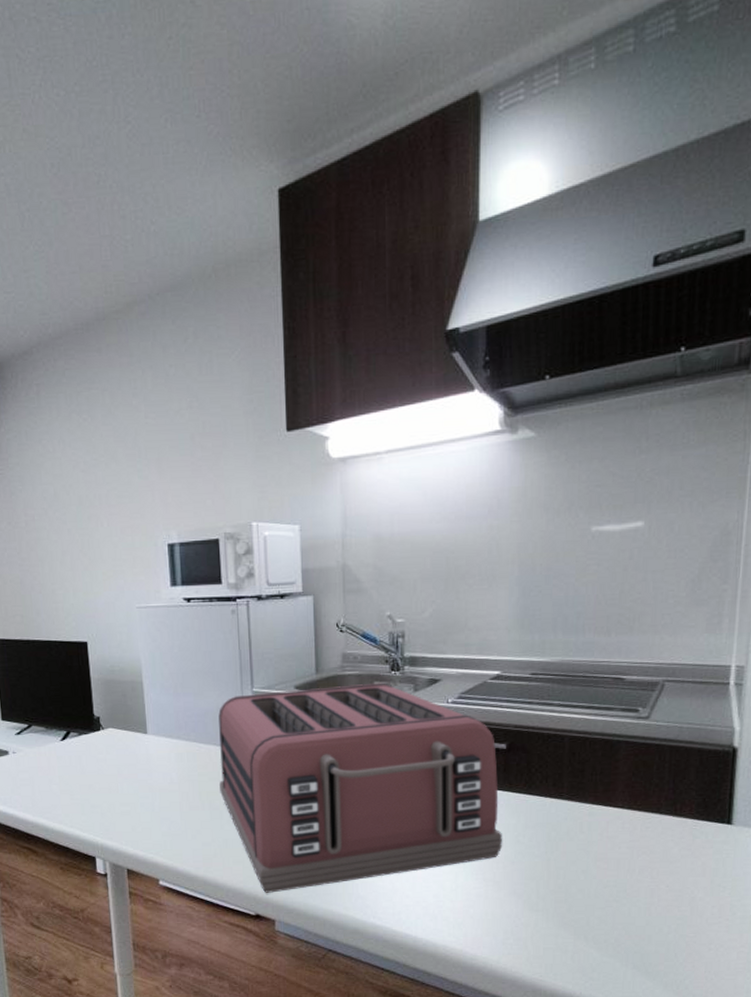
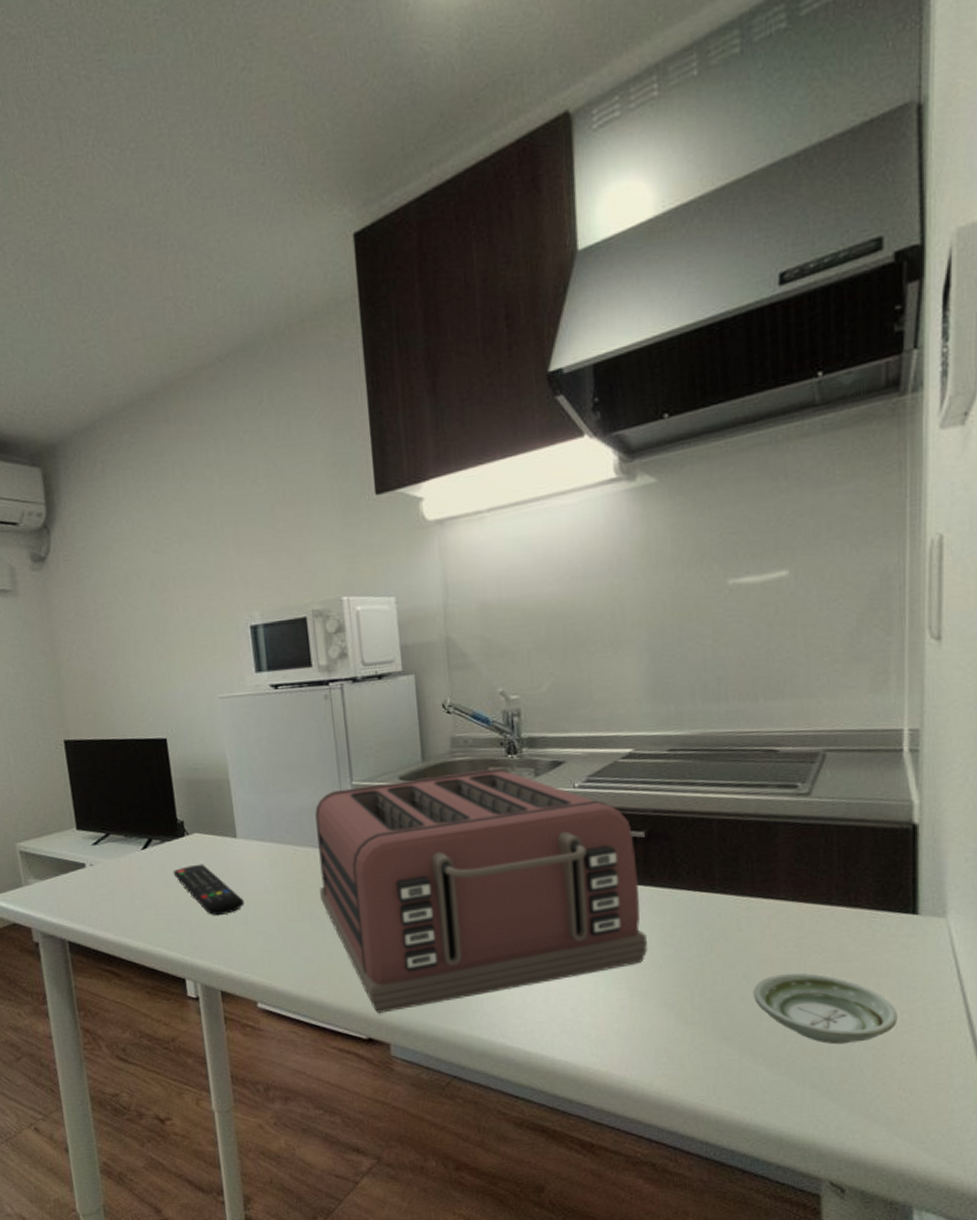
remote control: none [88,756,151,803] -> present [173,864,244,916]
saucer: none [589,870,709,932] -> present [753,972,898,1045]

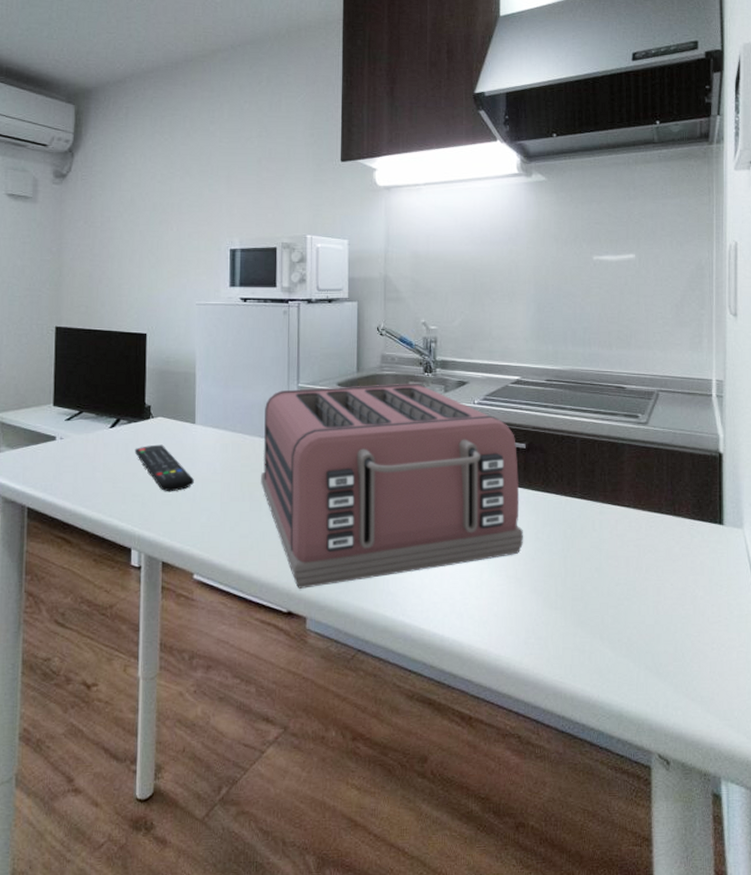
saucer: present [753,972,898,1045] -> none [603,568,709,631]

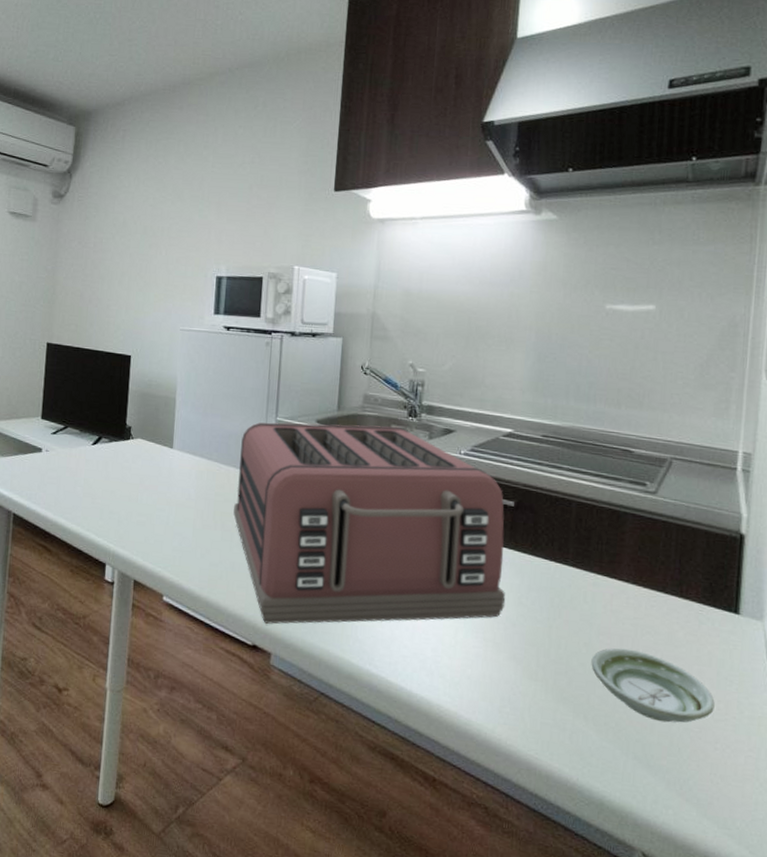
remote control: present [134,444,194,492] -> none [113,465,169,513]
saucer: none [603,568,709,631] -> present [591,648,715,723]

